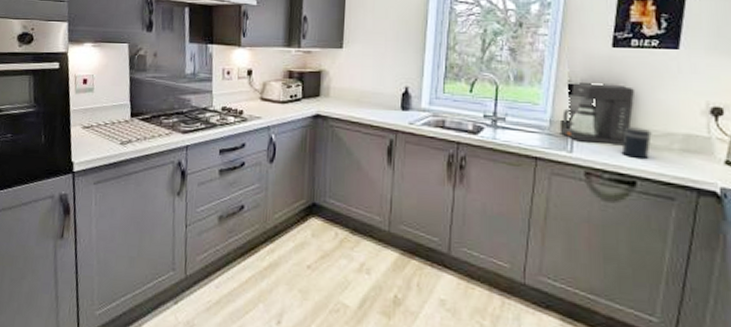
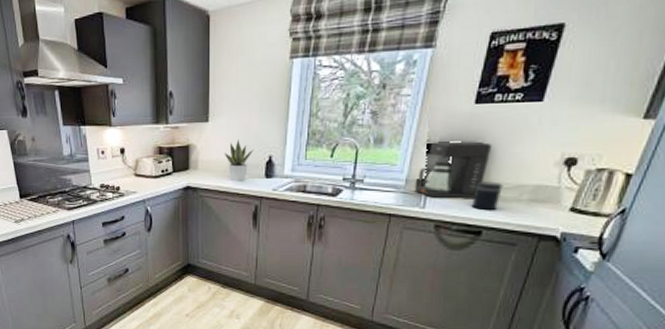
potted plant: none [357,68,390,113] -> present [224,139,254,182]

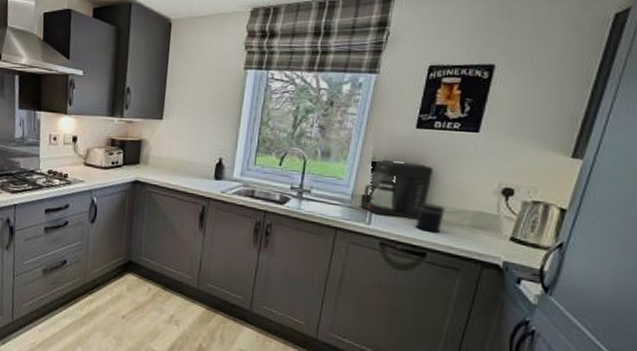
potted plant: present [224,139,254,182] -> none [175,139,205,181]

